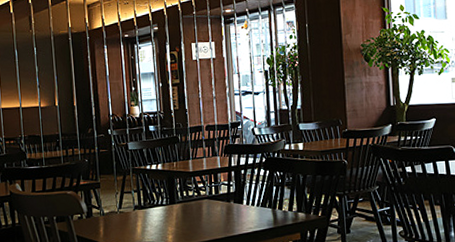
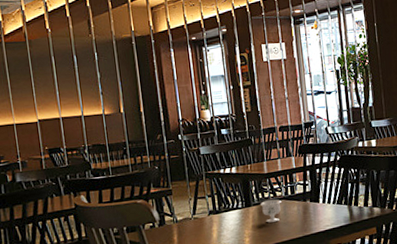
teacup: none [184,198,206,221] -> present [259,199,282,223]

